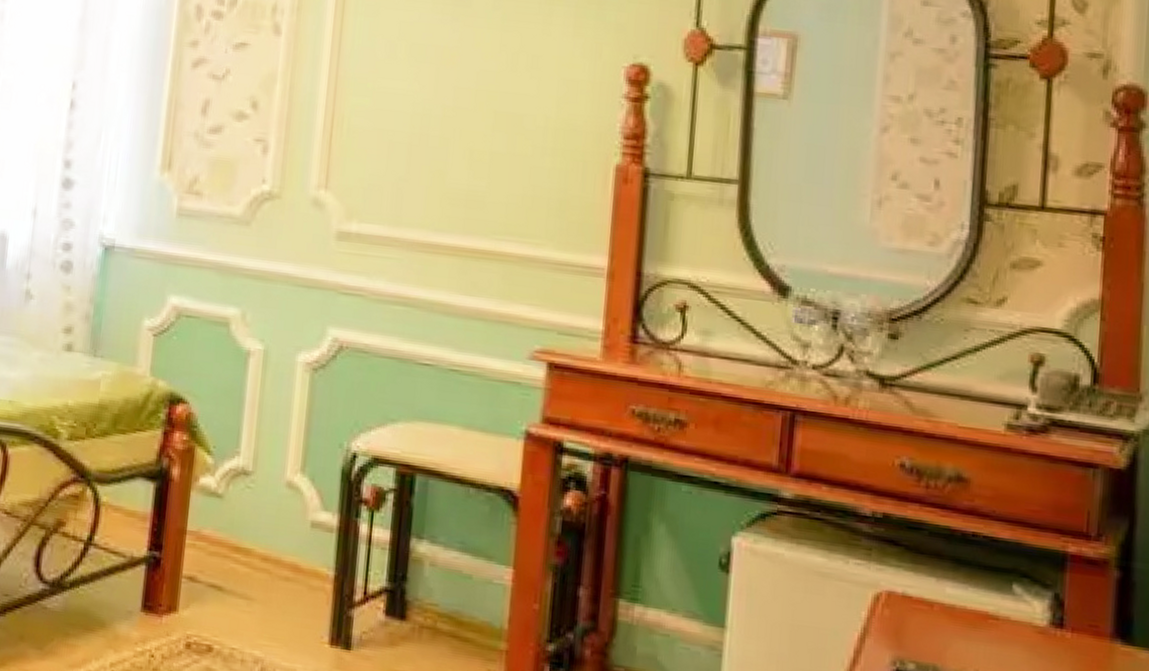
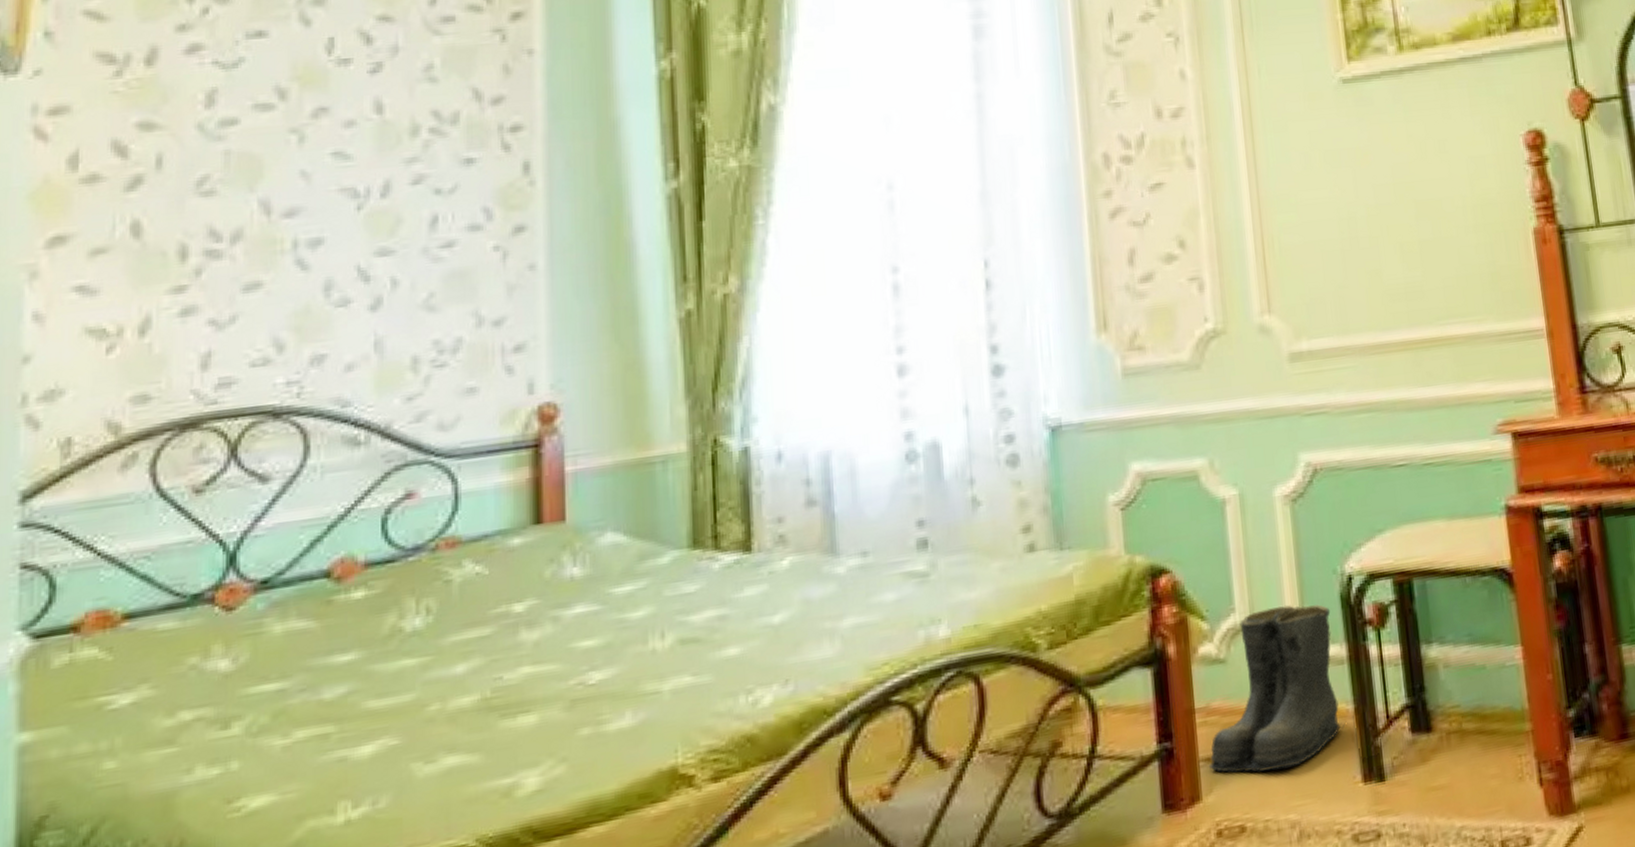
boots: none [190,460,330,610] -> present [1209,604,1345,773]

